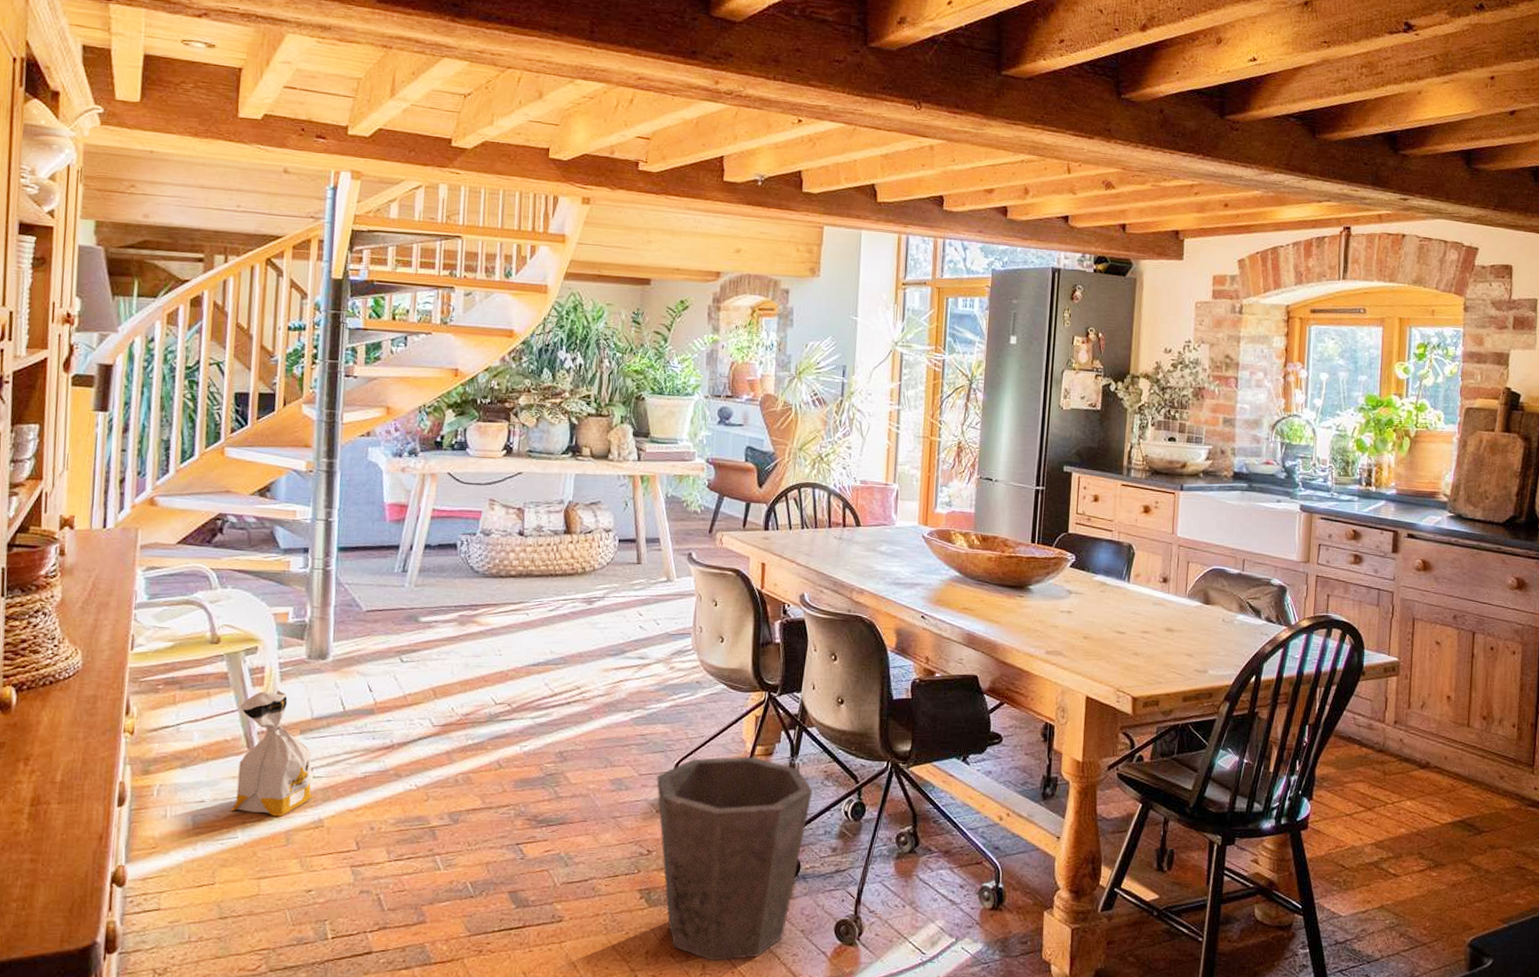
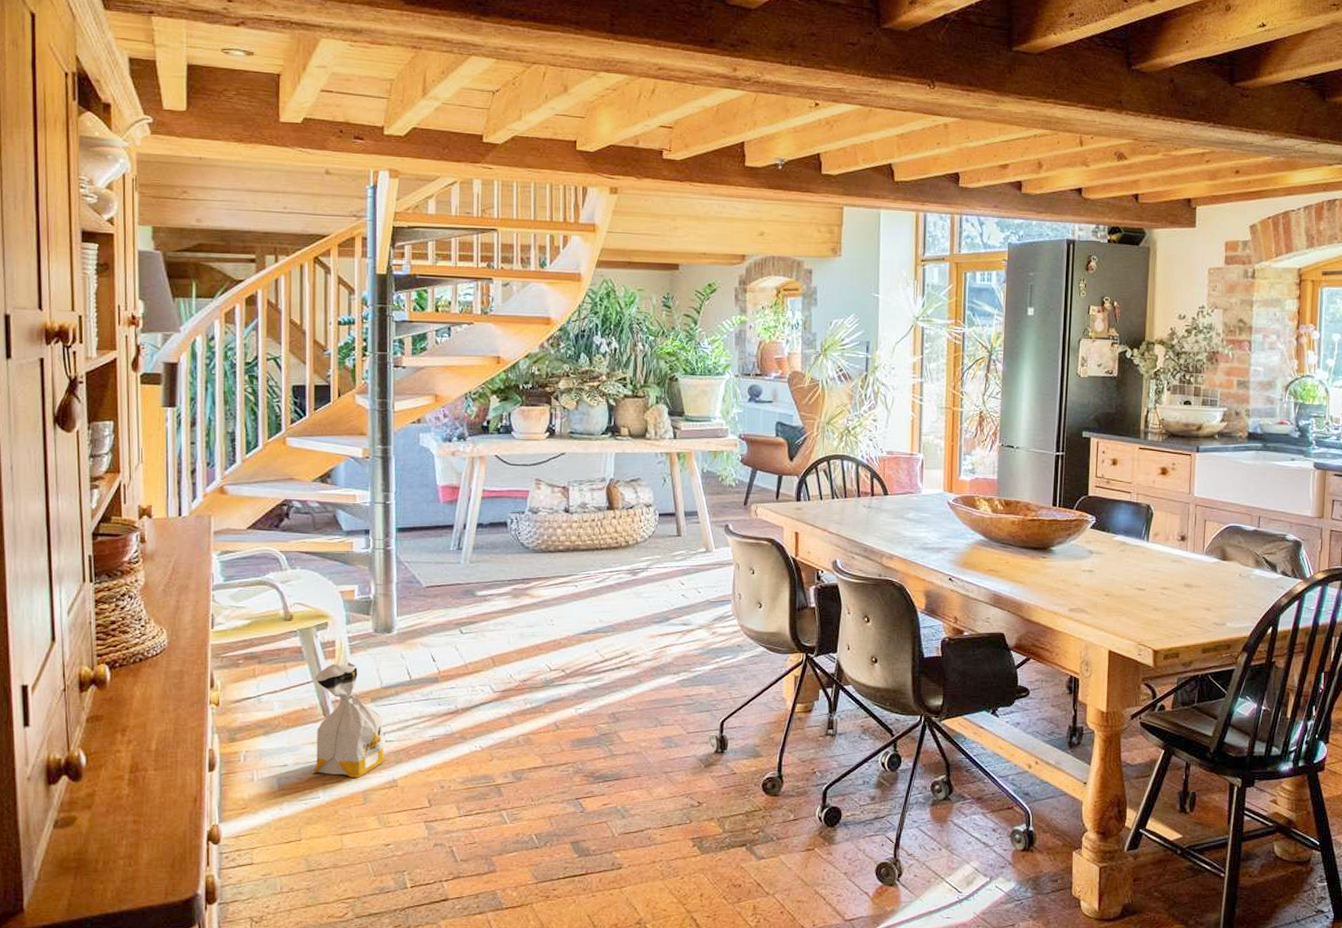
waste bin: present [656,756,813,961] -> none [704,713,851,903]

